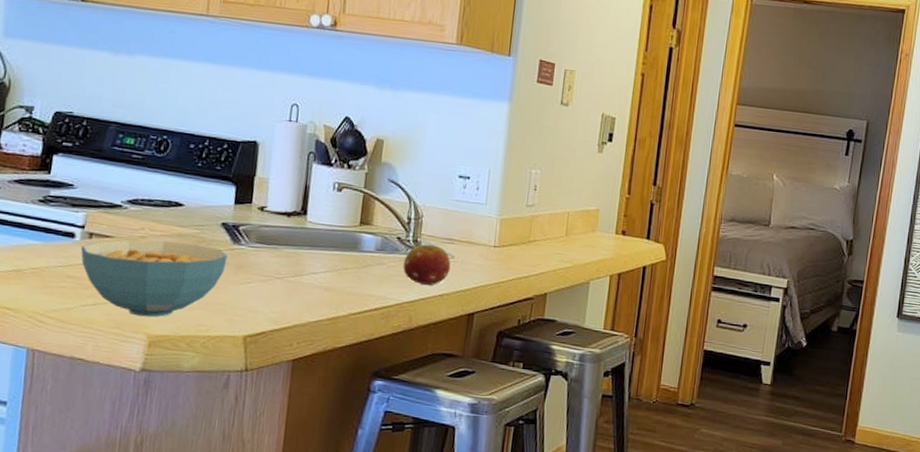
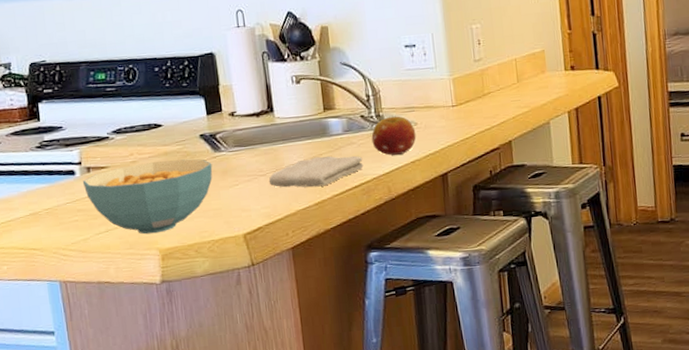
washcloth: none [284,270,390,302] -> present [268,155,364,188]

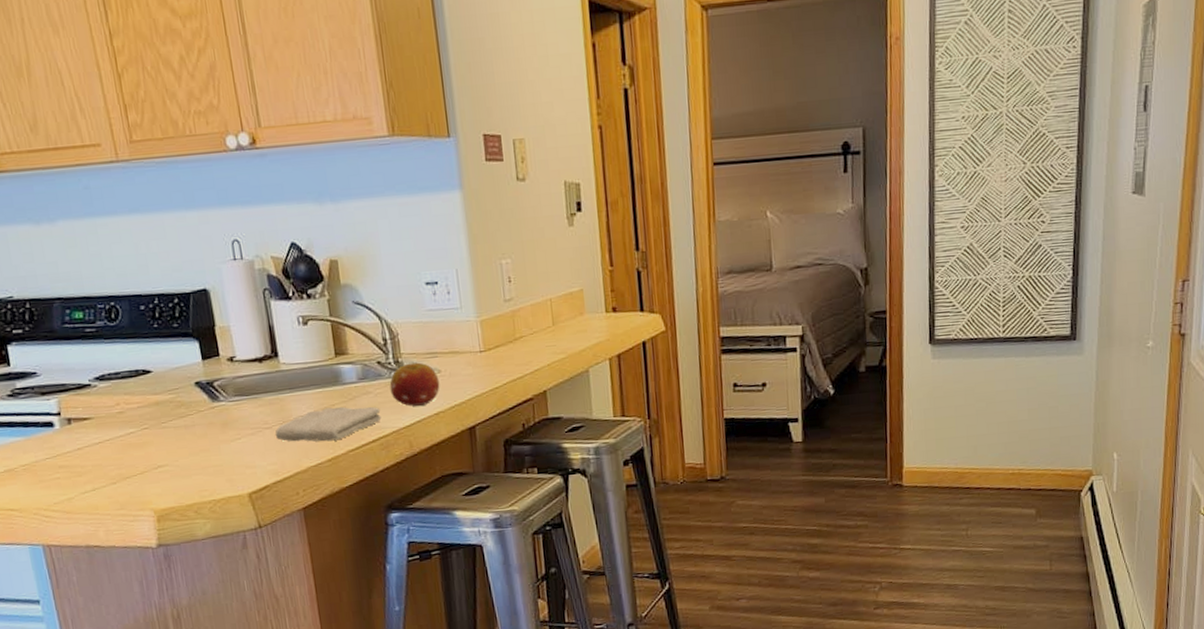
cereal bowl: present [82,159,213,235] -> none [62,409,211,494]

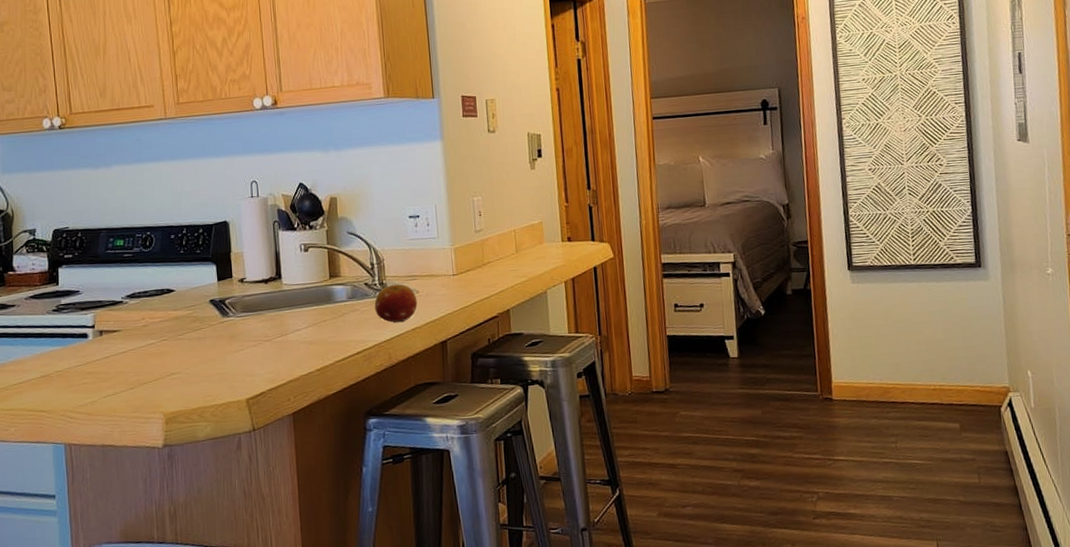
washcloth: present [275,406,382,442] -> none [273,322,366,353]

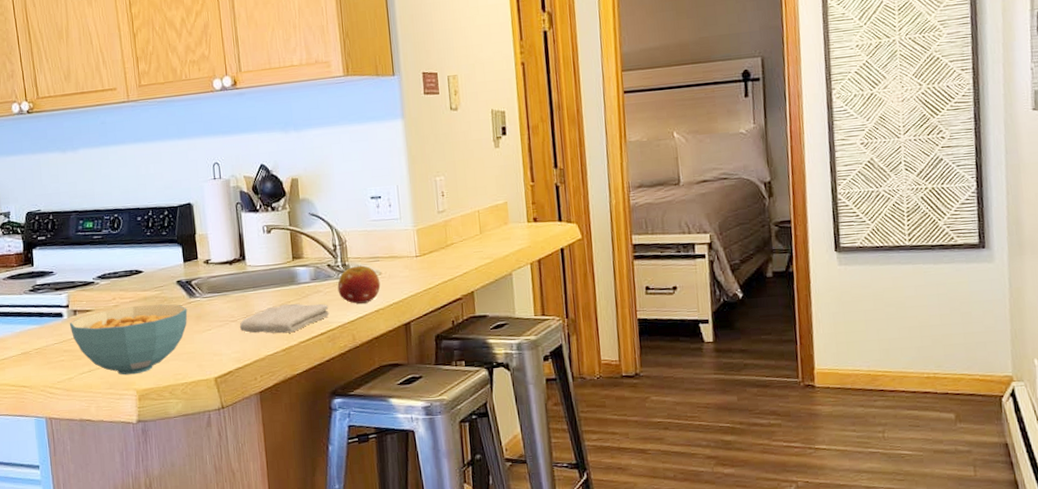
cereal bowl: none [94,323,220,398] -> present [69,304,188,375]
washcloth: none [273,322,366,353] -> present [239,303,329,334]

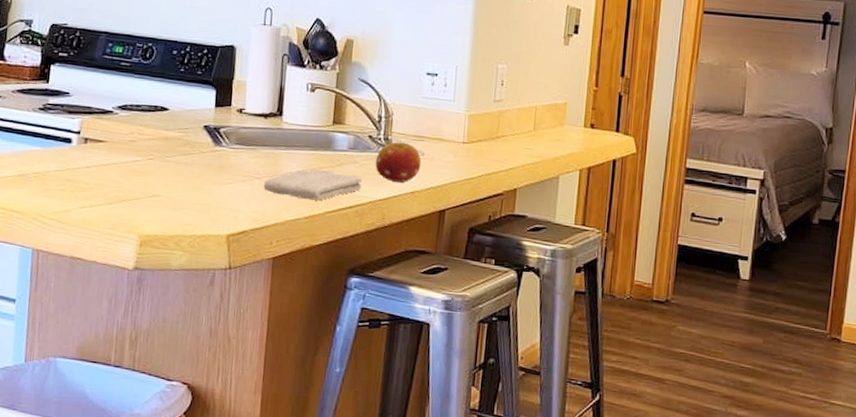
cereal bowl: present [69,304,188,375] -> none [77,144,210,218]

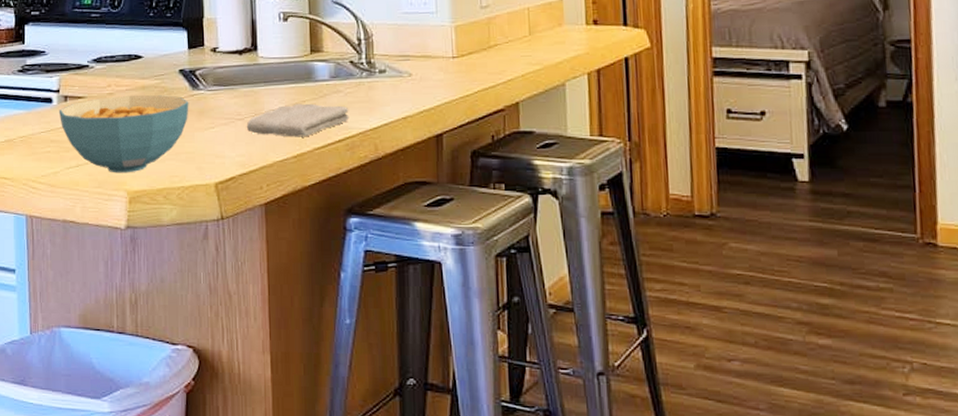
cereal bowl: none [77,144,210,218] -> present [58,95,189,173]
fruit: present [375,142,422,183] -> none [360,64,410,108]

